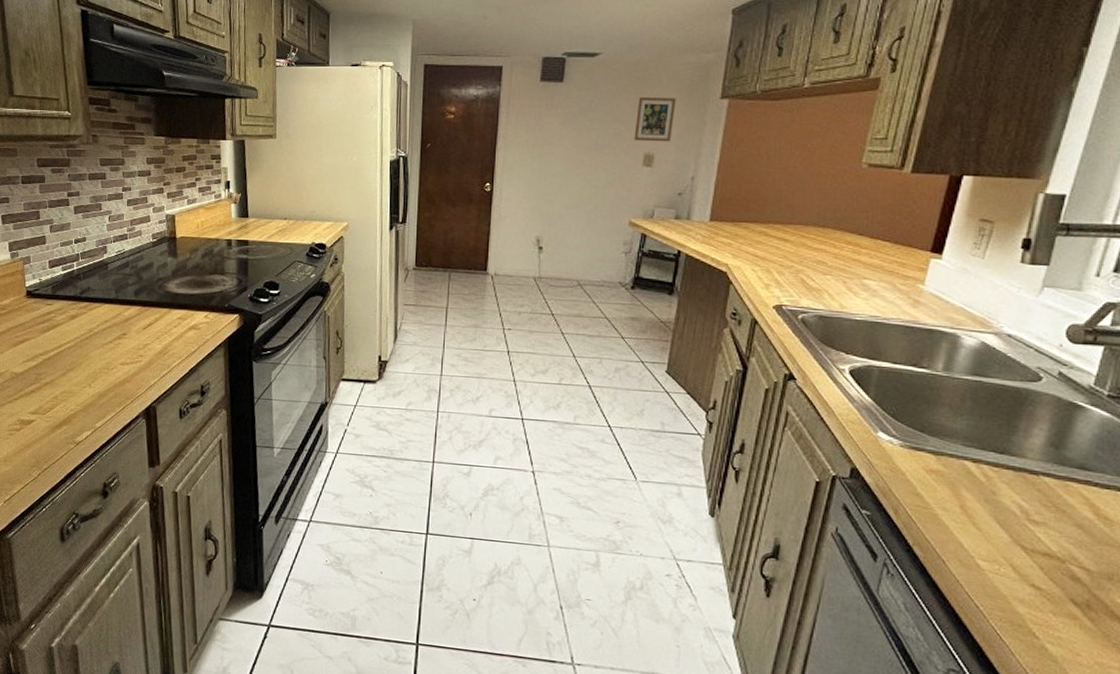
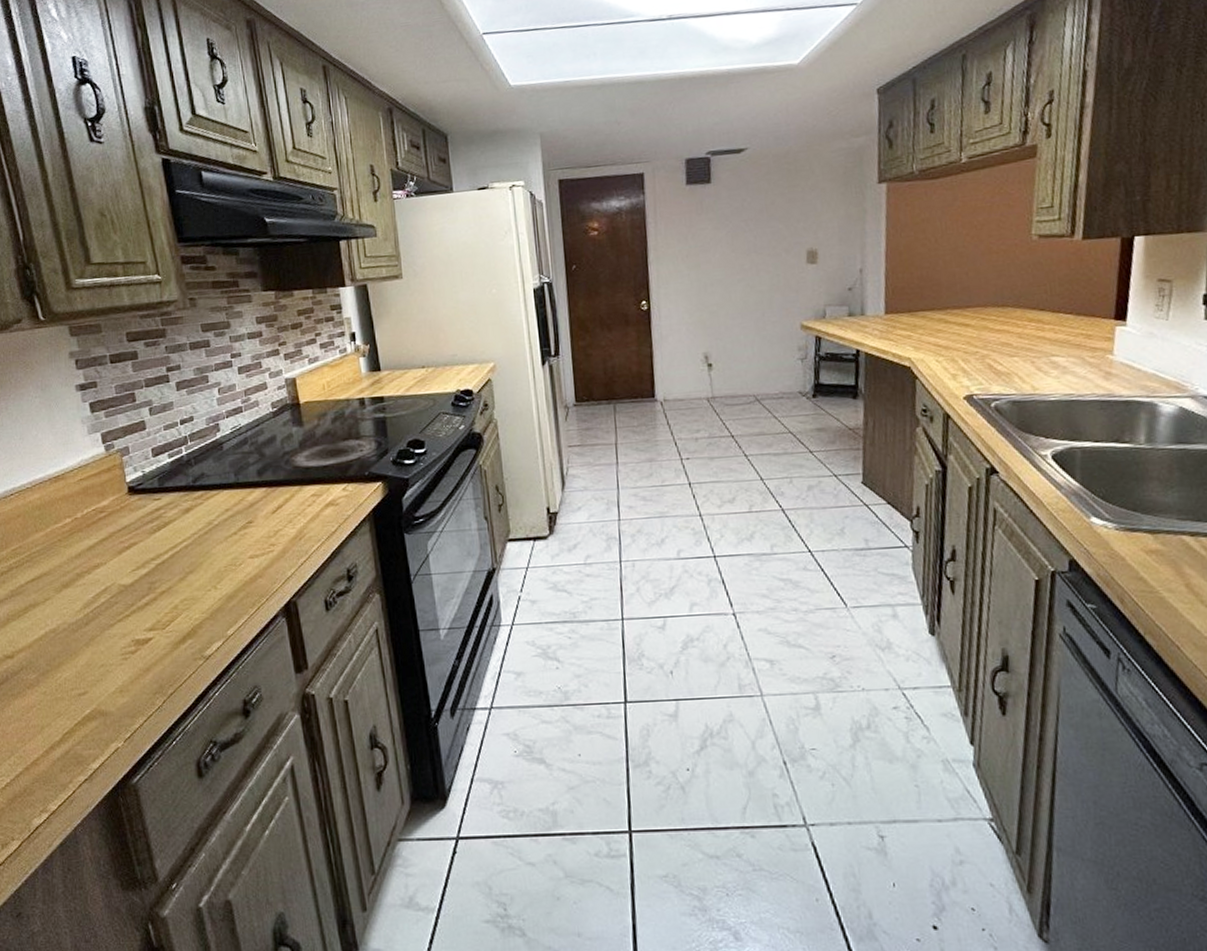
picture frame: present [634,96,676,142] -> none [792,187,833,238]

